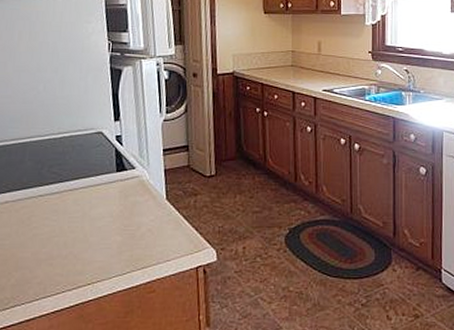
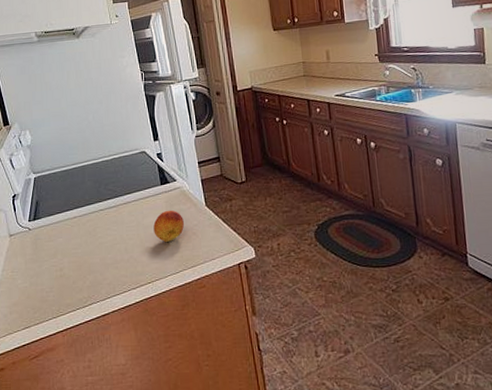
fruit: none [101,201,139,238] -> present [153,210,184,242]

